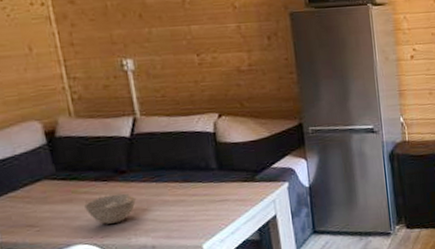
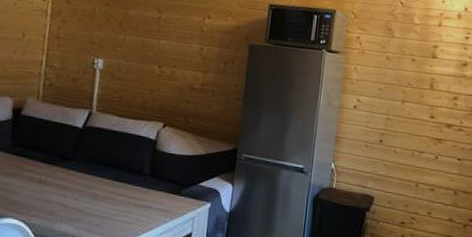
bowl: present [84,193,137,224] -> none [25,177,72,206]

